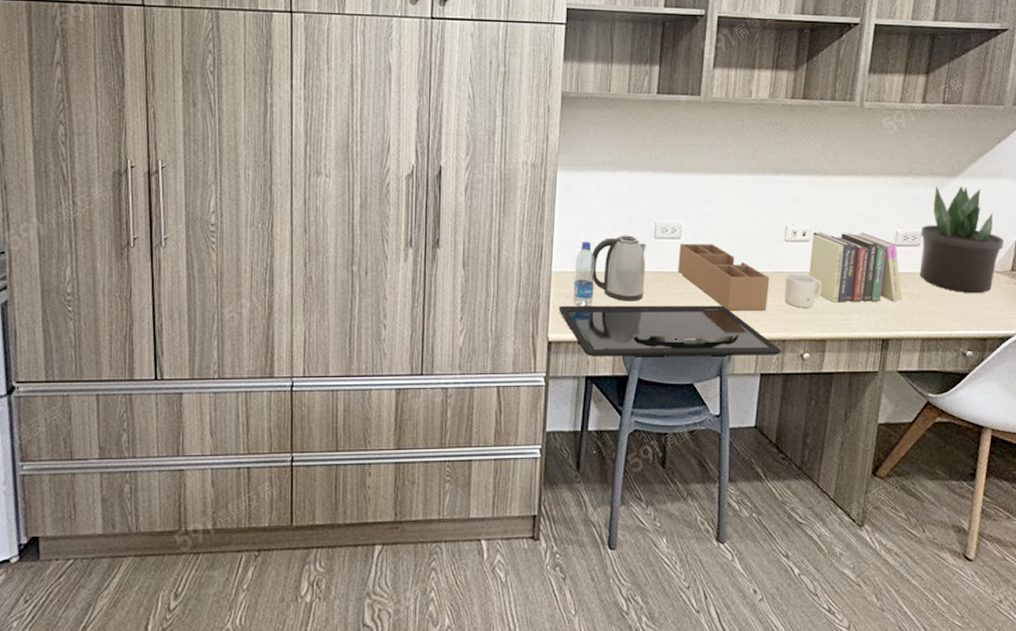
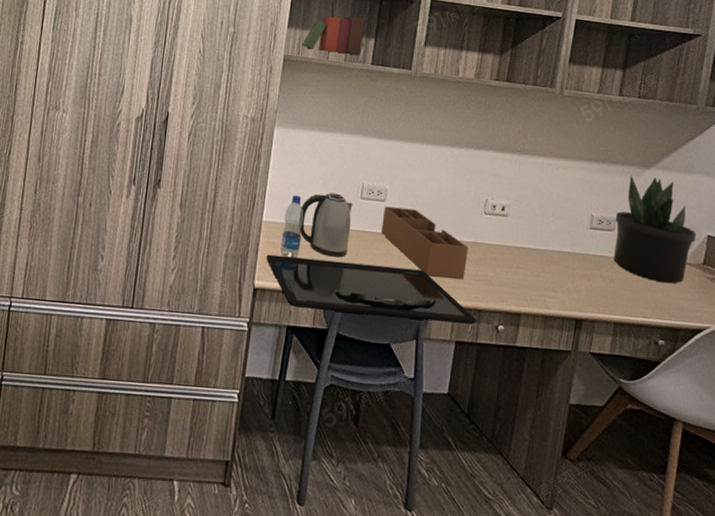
books: none [580,42,648,86] -> present [301,16,366,56]
mug: present [785,273,823,308] -> none [482,245,519,281]
books: present [809,232,902,303] -> none [507,207,596,283]

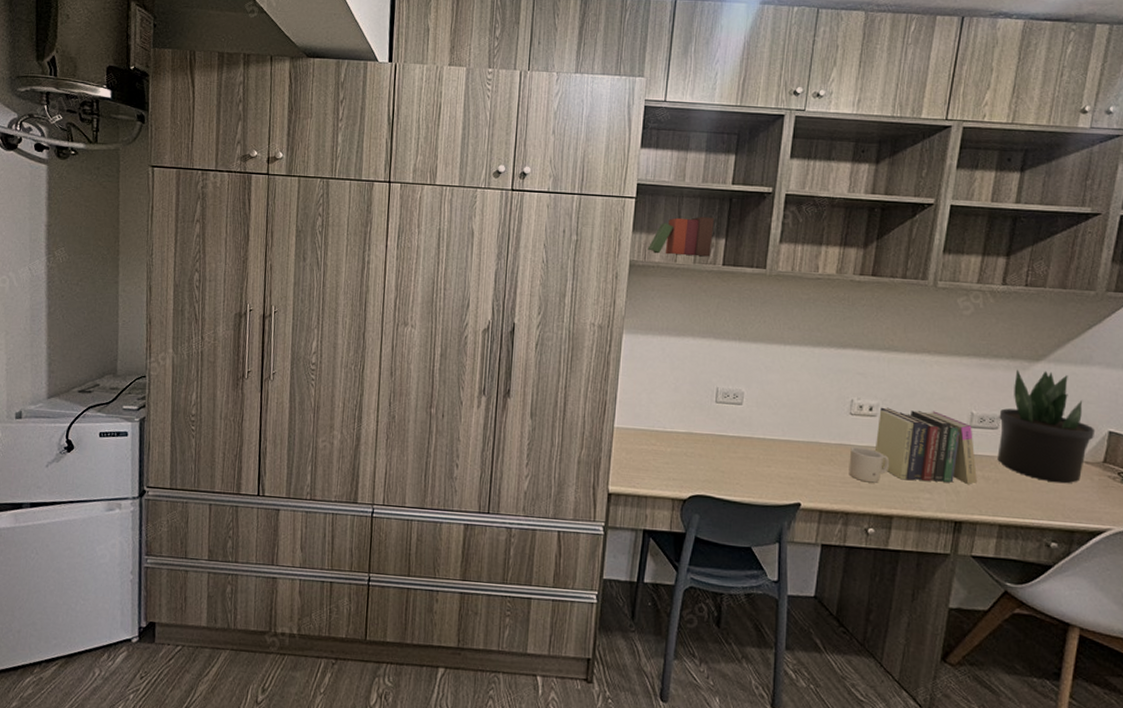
monitor: present [266,254,476,325] -> none [619,460,843,527]
bottle: present [280,195,304,258] -> none [634,401,657,463]
kettle: present [299,192,353,258] -> none [652,397,707,462]
desk organizer: present [381,206,469,279] -> none [739,409,833,482]
mug: none [482,245,519,281] -> present [849,446,890,483]
books: none [507,207,596,283] -> present [876,407,977,484]

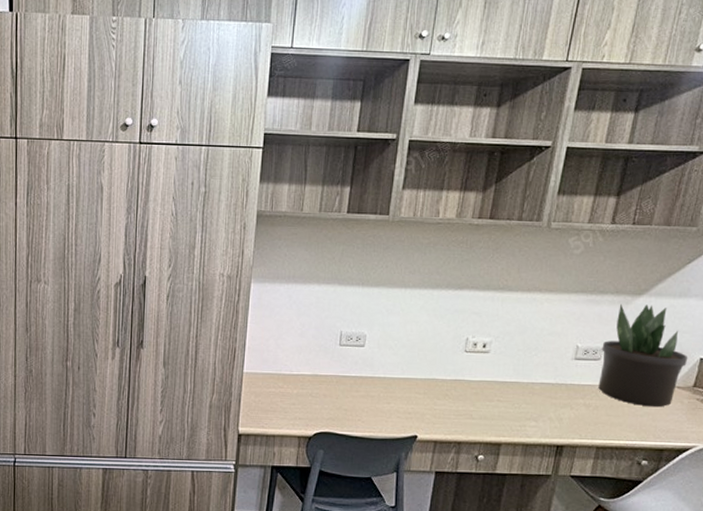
books: present [647,216,715,257] -> none [274,165,340,205]
mug: present [849,446,890,483] -> none [462,381,500,414]
books: present [876,407,977,484] -> none [487,344,579,412]

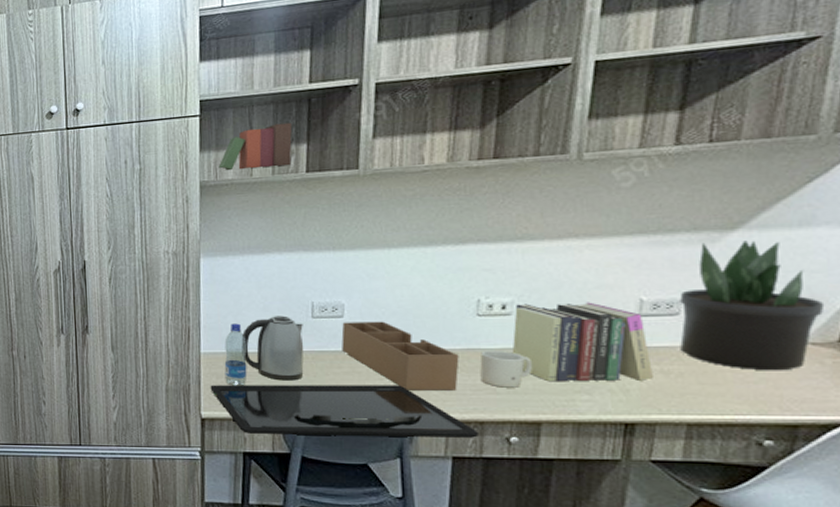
monitor: none [249,403,456,456] -> present [210,385,478,438]
bottle: none [262,346,284,405] -> present [224,323,248,386]
books: none [274,165,340,205] -> present [218,122,293,171]
kettle: none [280,342,332,402] -> present [242,316,304,381]
desk organizer: none [361,351,449,415] -> present [341,321,459,390]
mug: none [462,381,500,414] -> present [480,350,533,388]
books: none [487,344,579,412] -> present [513,302,653,382]

